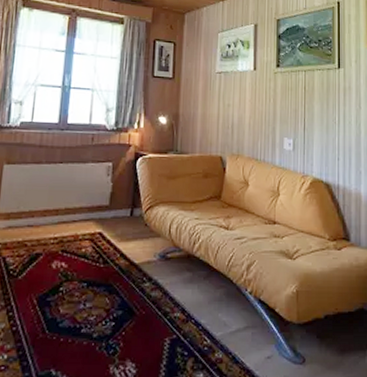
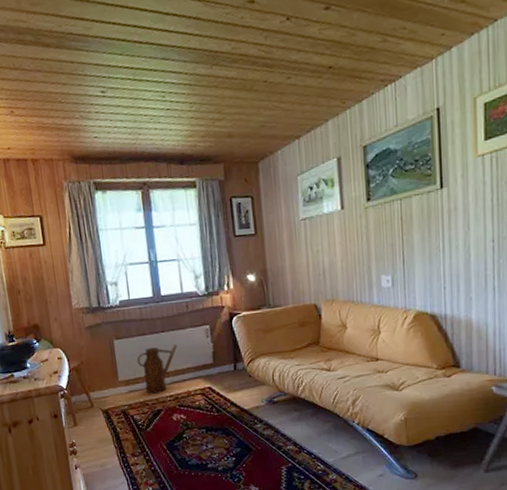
watering can: none [24,179,74,233] -> present [136,344,178,394]

